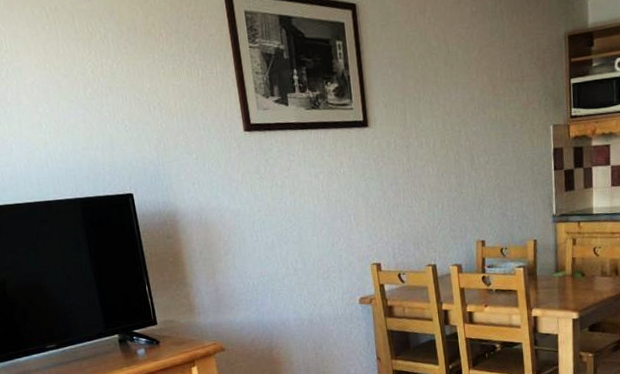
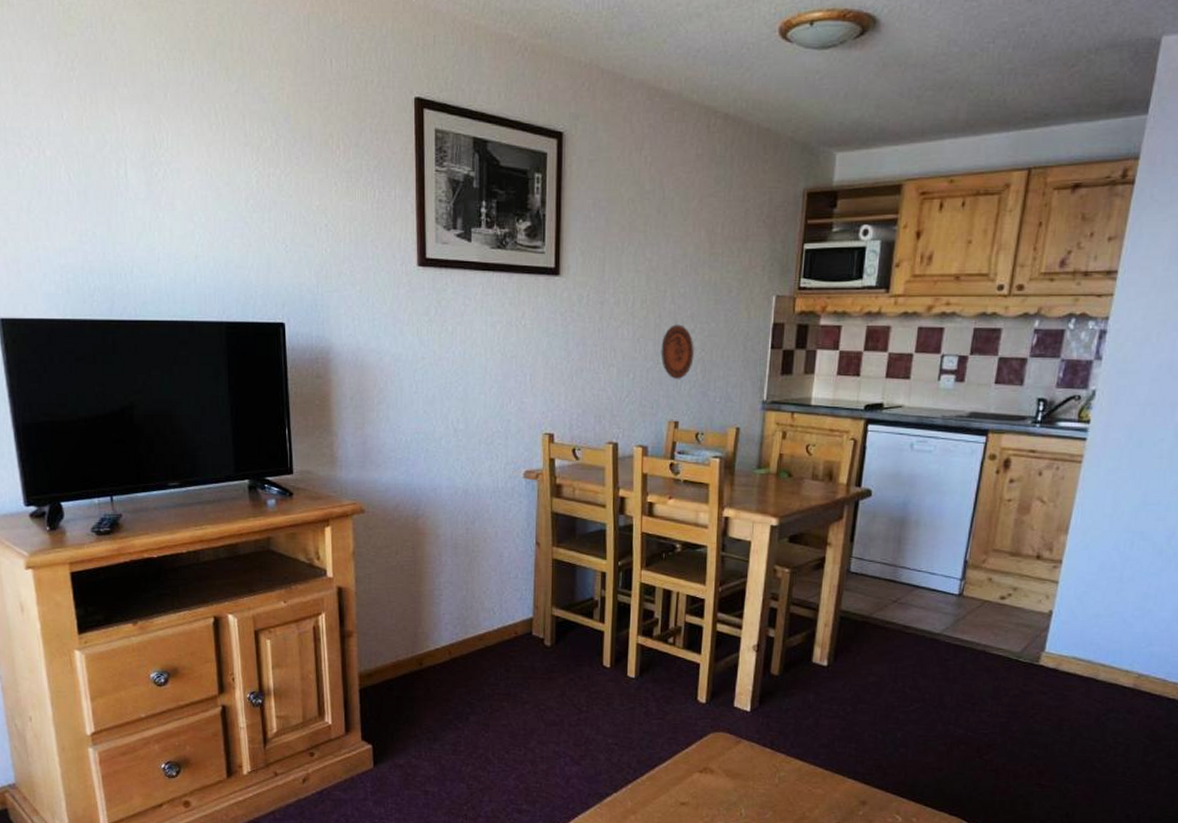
decorative plate: none [462,158,491,205] -> present [660,324,694,379]

